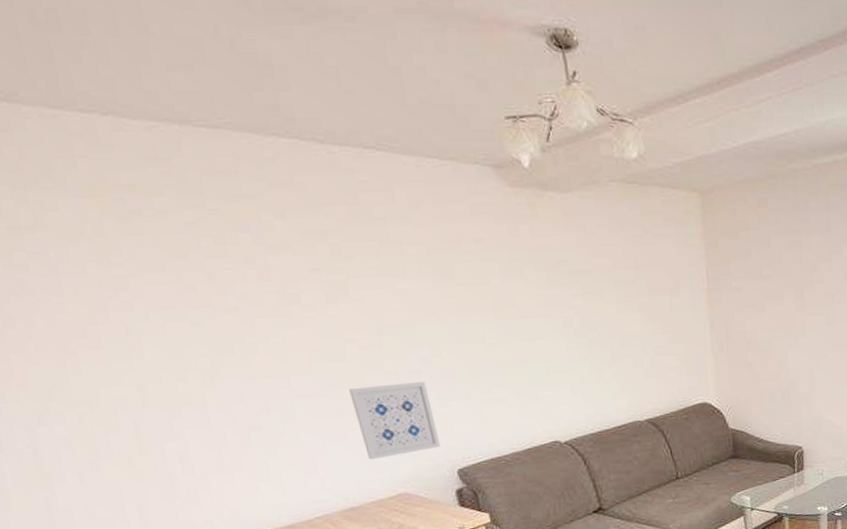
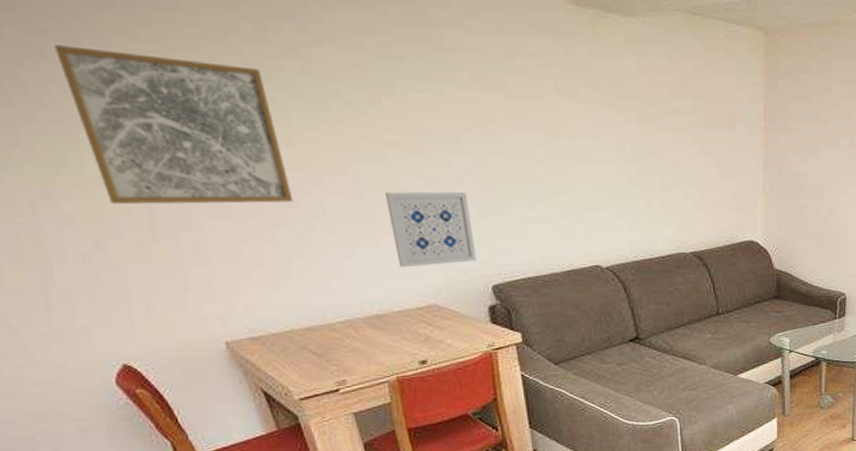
wall art: none [35,278,265,424] -> present [53,45,293,205]

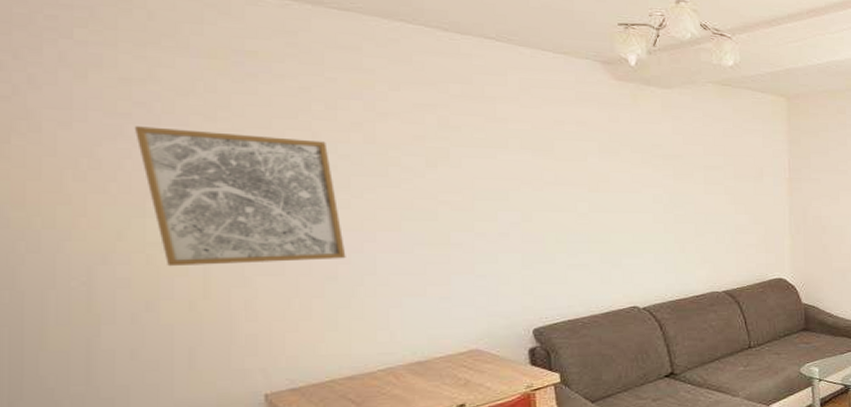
wall art: present [386,191,477,268] -> none [435,244,519,315]

